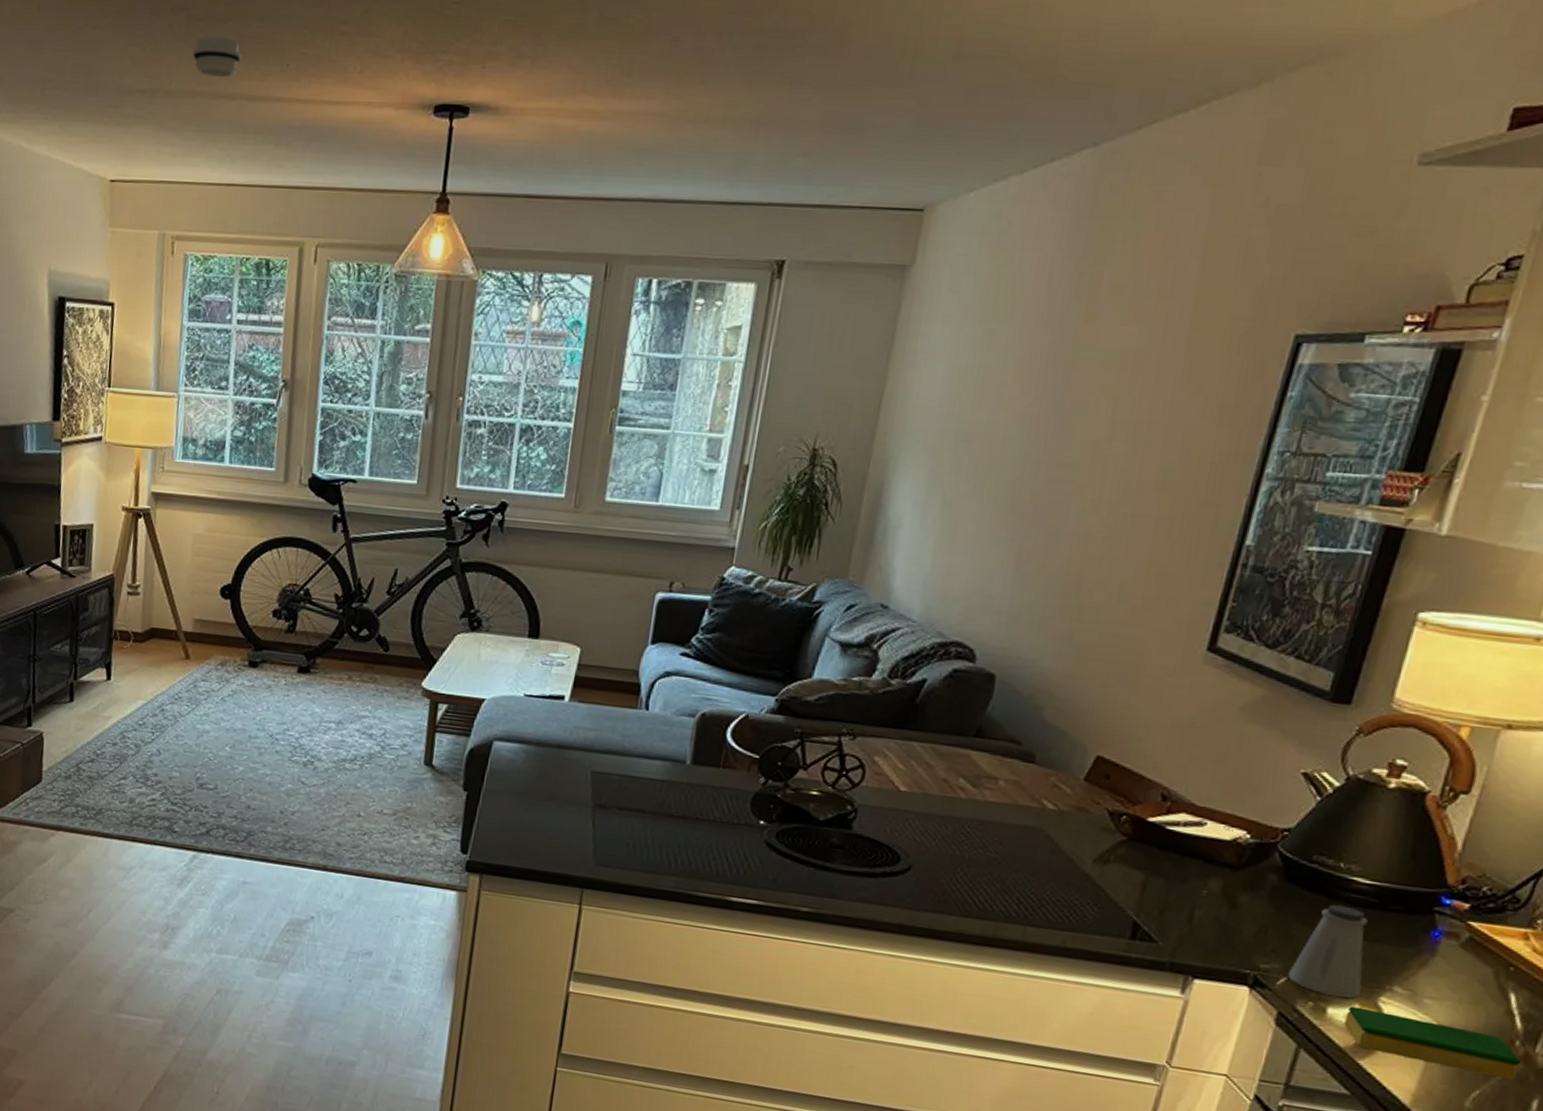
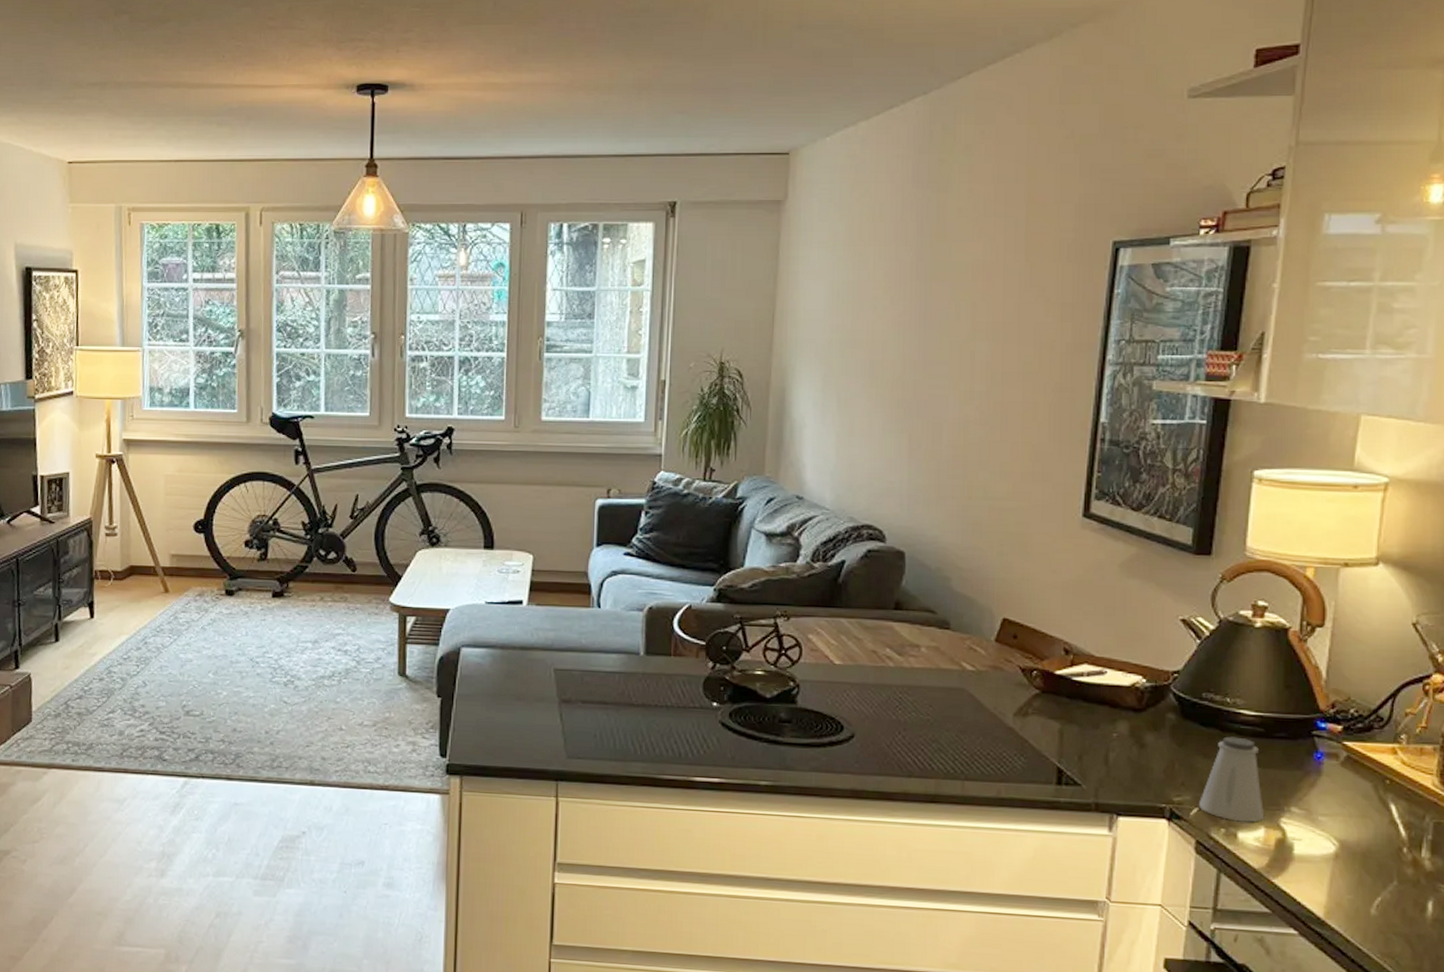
smoke detector: present [192,36,242,78] -> none [137,35,181,70]
dish sponge: present [1344,1006,1522,1080] -> none [1255,829,1411,885]

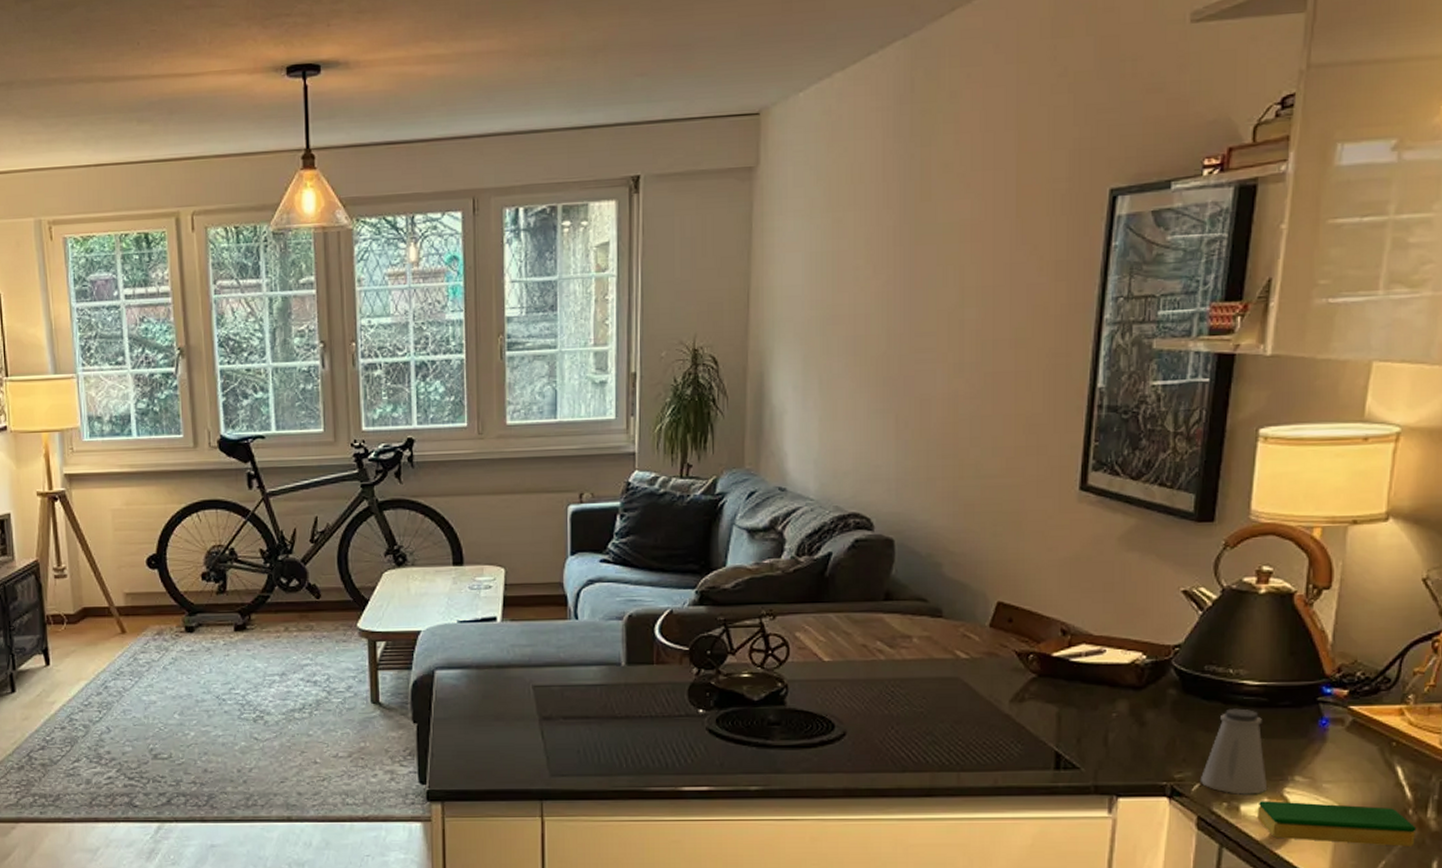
dish sponge: none [1255,829,1411,885] -> present [1257,801,1417,846]

